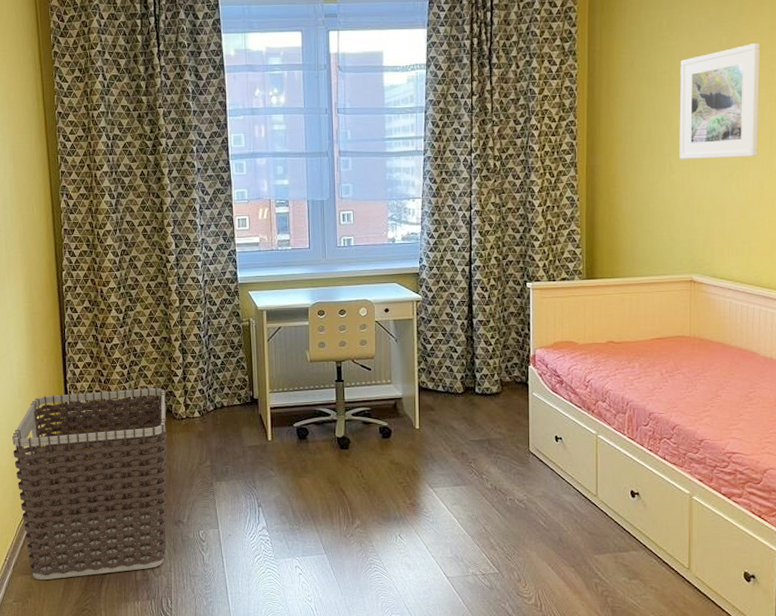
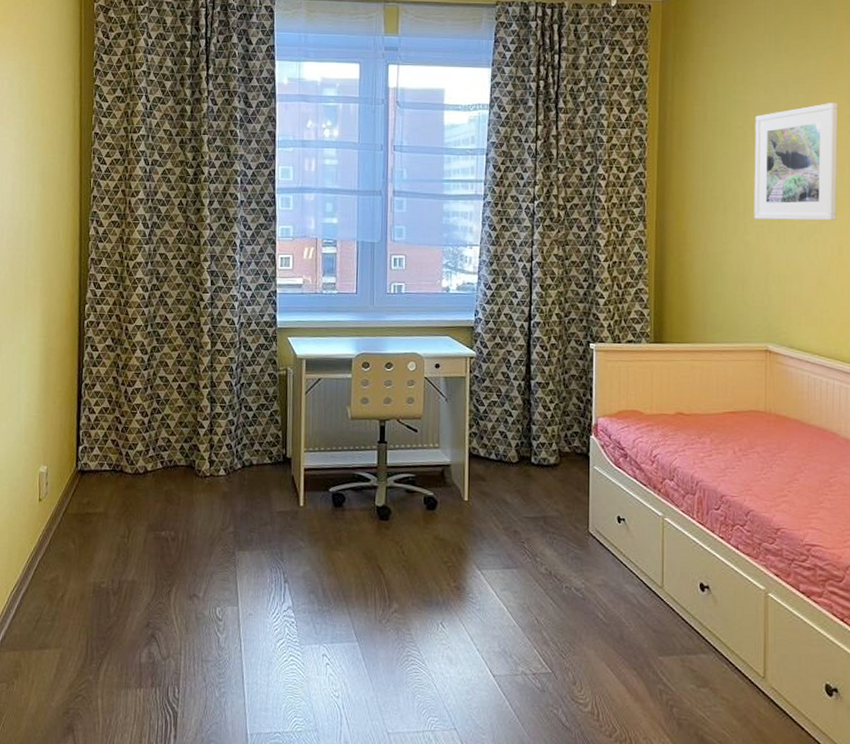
clothes hamper: present [12,387,167,580] -> none [12,439,189,659]

